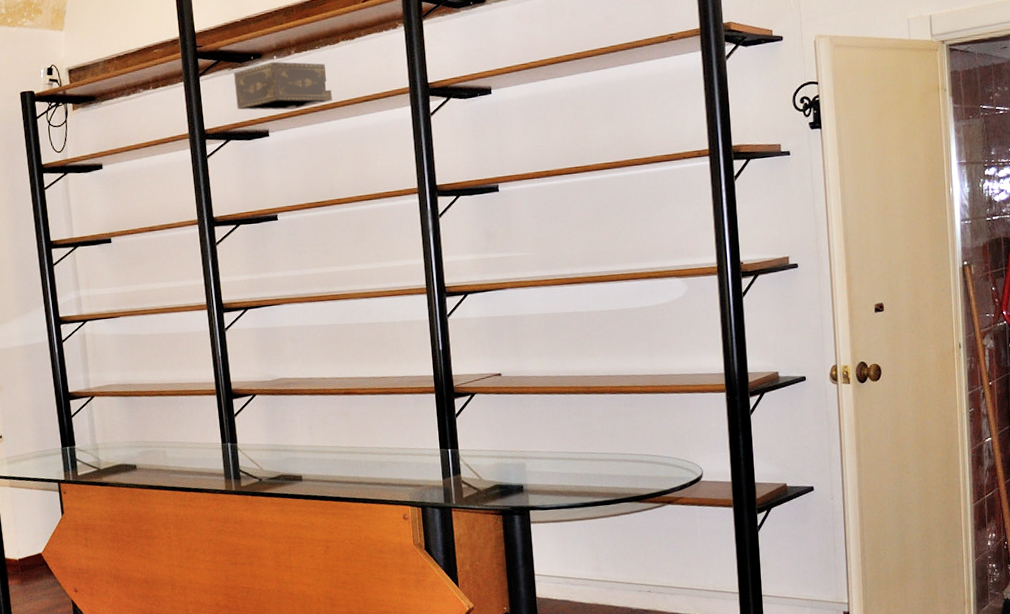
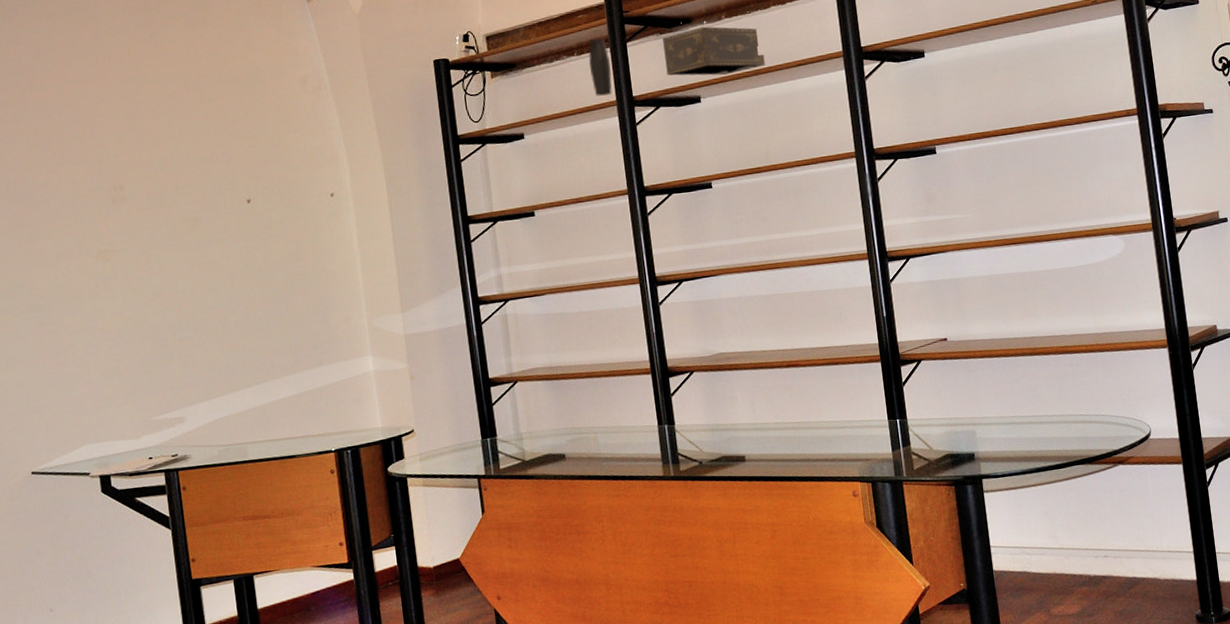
vase: none [163,72,185,129] -> present [588,38,612,96]

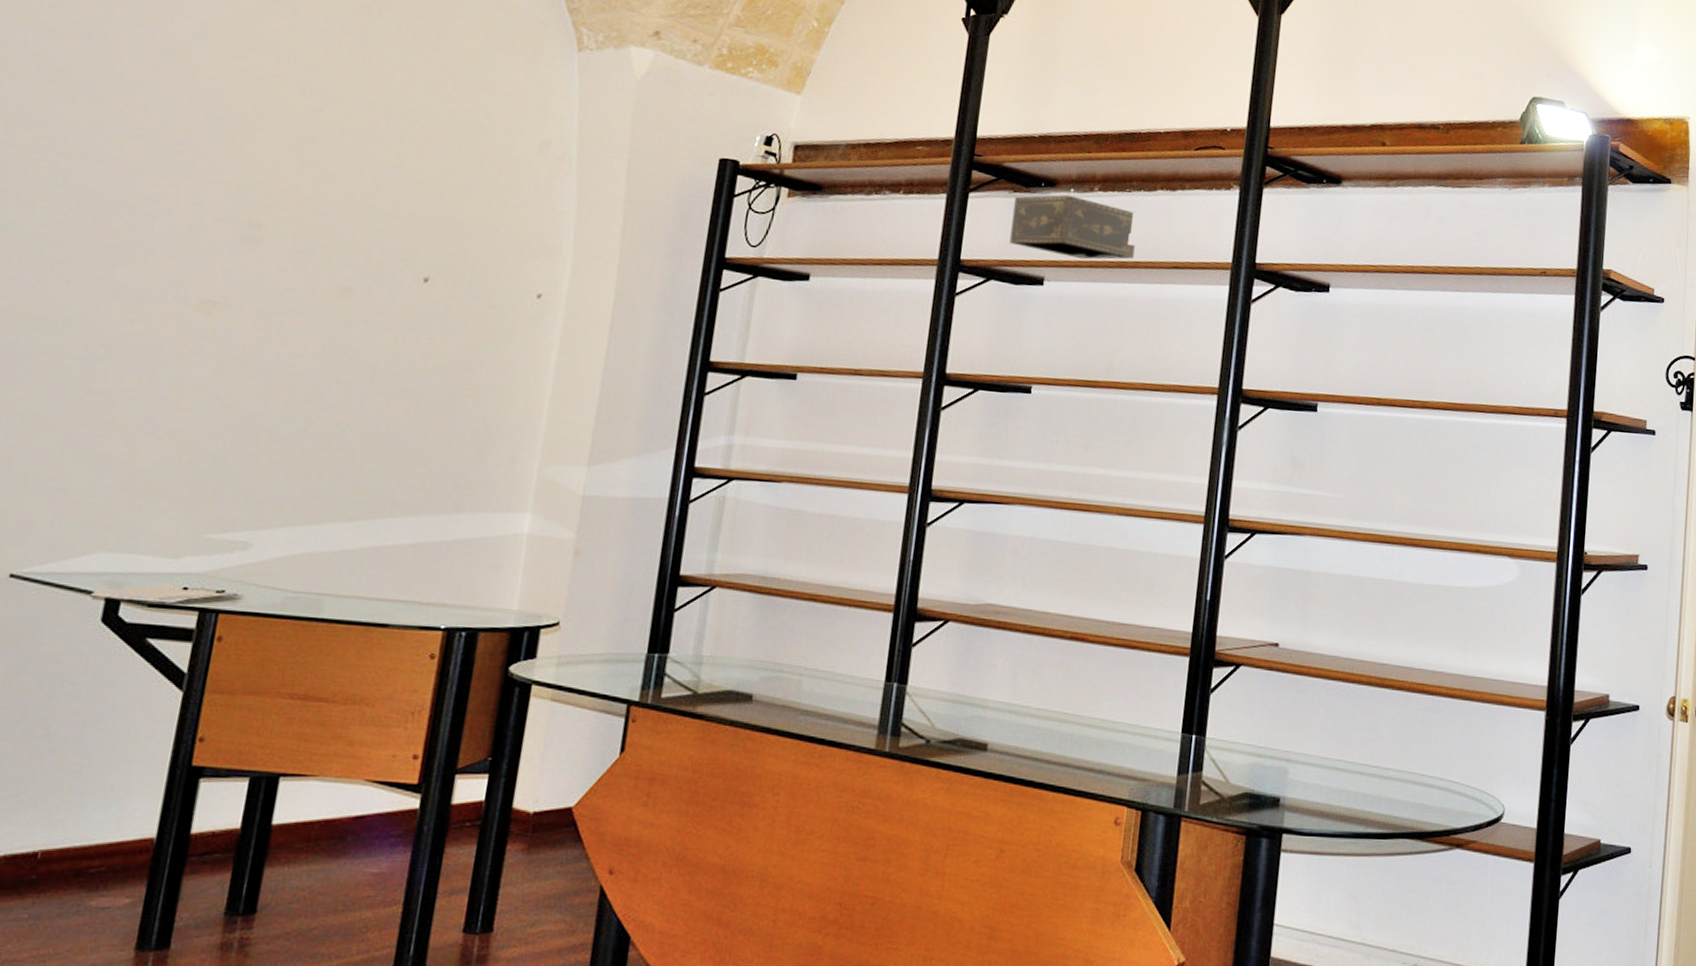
vase: present [588,38,612,96] -> none [912,178,943,251]

